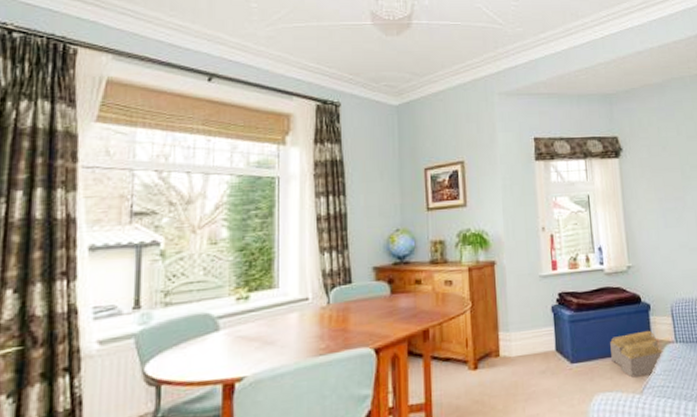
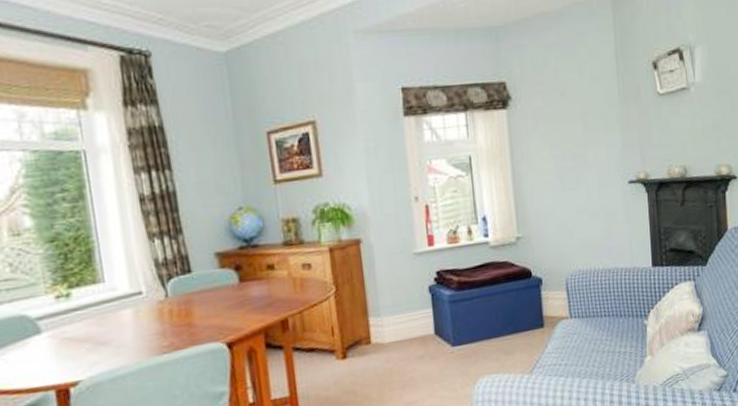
storage basket: present [610,330,664,378] -> none [496,306,556,358]

